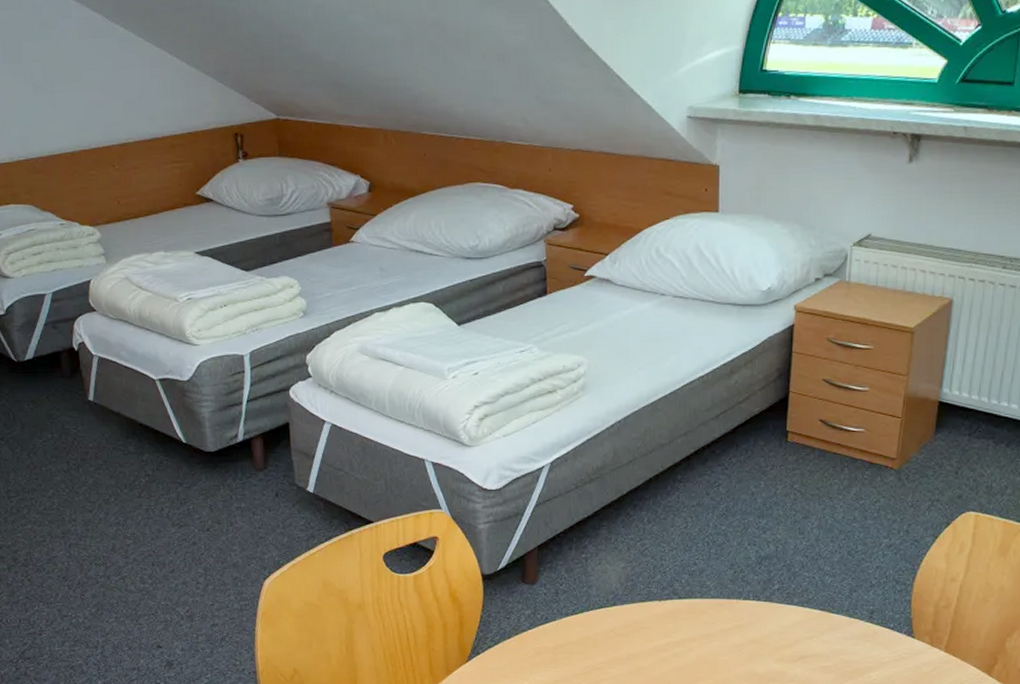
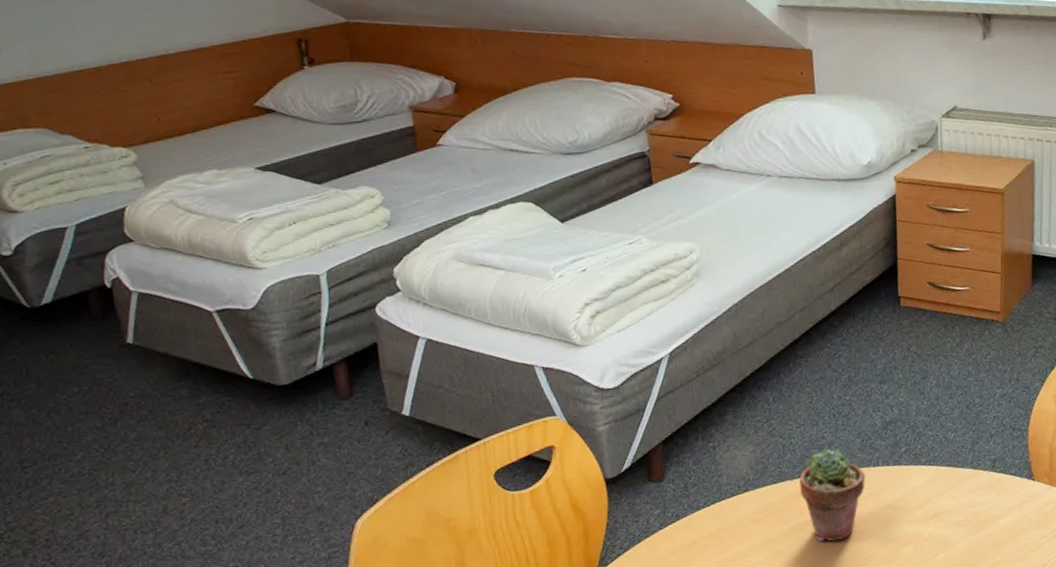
potted succulent: none [667,576,735,667] -> present [799,449,866,542]

